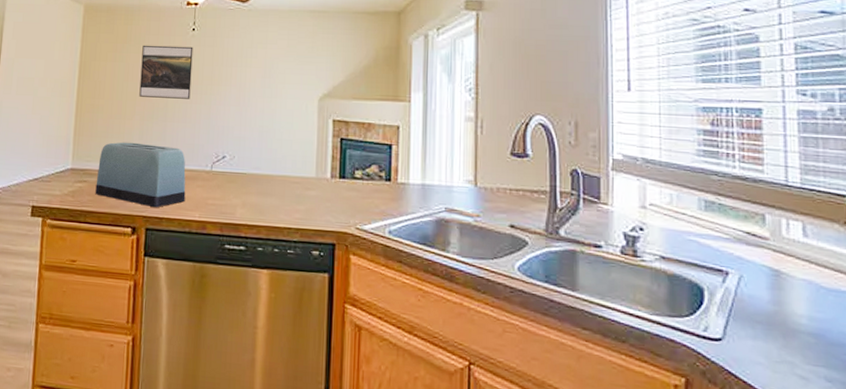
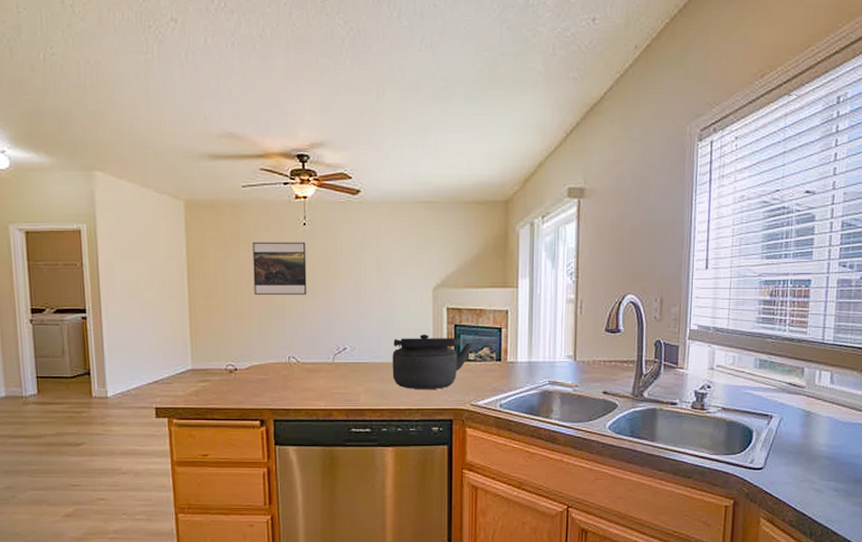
toaster: present [95,142,186,208] -> none [219,340,310,401]
kettle: none [272,146,362,208] -> present [392,334,474,389]

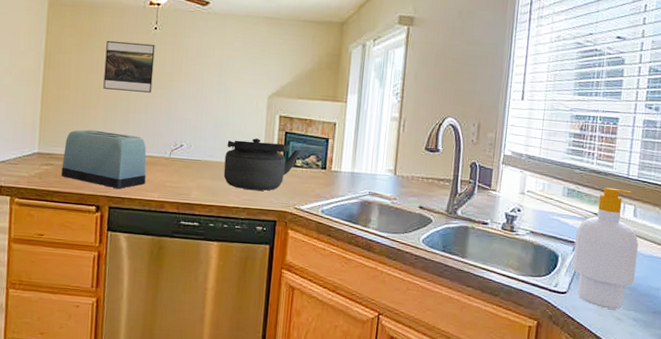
toaster: none [219,340,310,401] -> present [61,129,147,189]
soap bottle: none [768,355,837,481] -> present [572,187,639,310]

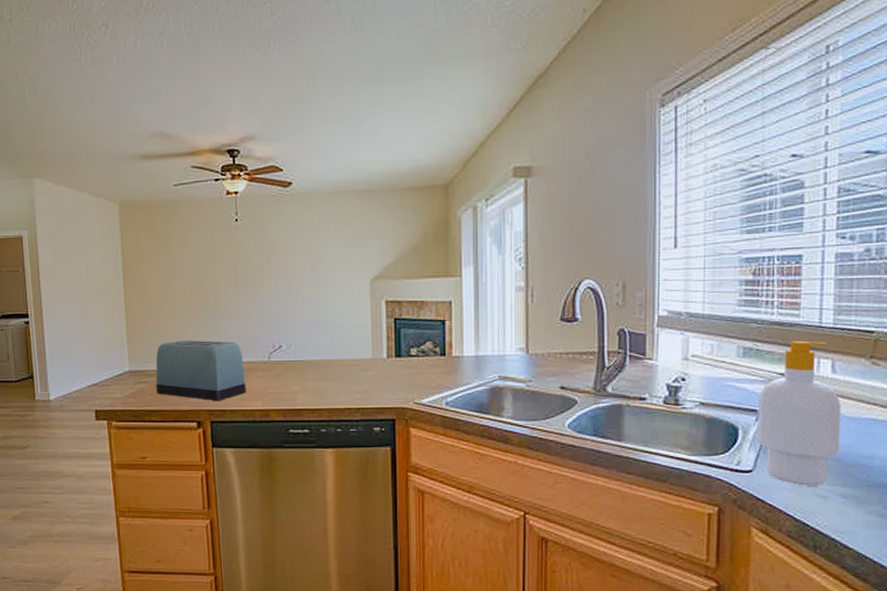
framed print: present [103,40,155,93] -> none [185,238,241,294]
kettle: present [223,138,303,191] -> none [329,329,416,387]

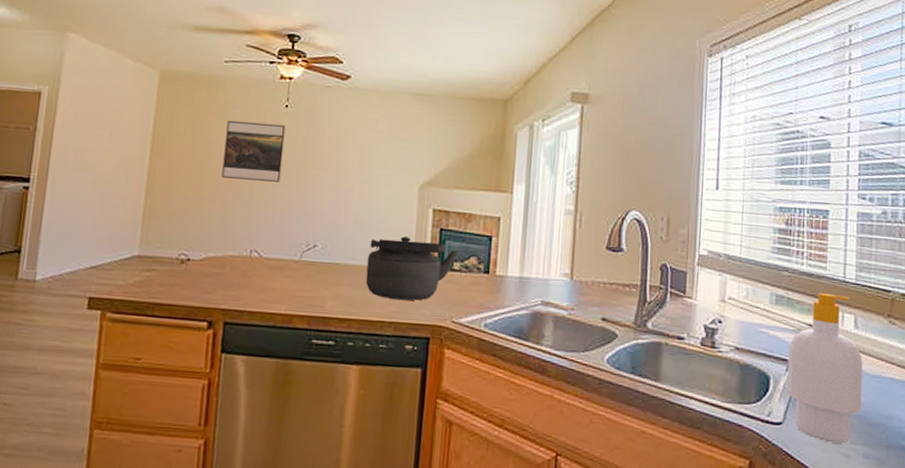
toaster: present [155,340,246,401] -> none [166,227,272,300]
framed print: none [185,238,241,294] -> present [221,120,286,182]
kettle: none [329,329,416,387] -> present [365,236,461,301]

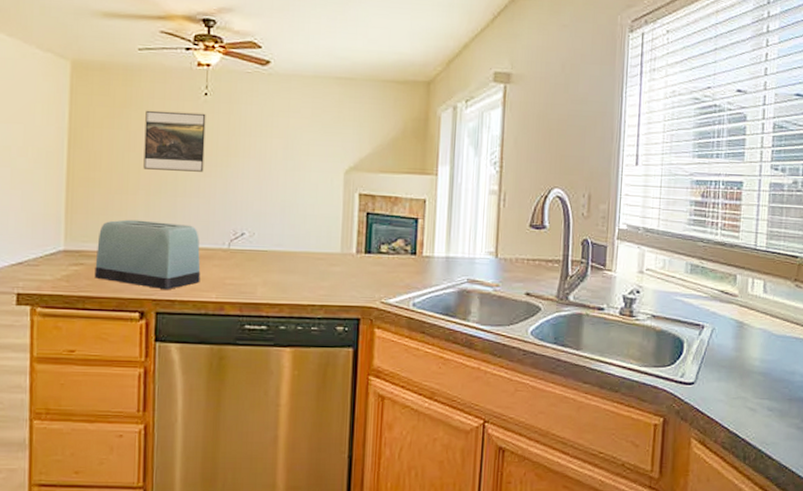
toaster: none [166,227,272,300] -> present [94,219,201,290]
kettle: present [365,236,461,301] -> none [295,222,388,284]
soap bottle: present [787,292,863,444] -> none [700,261,770,399]

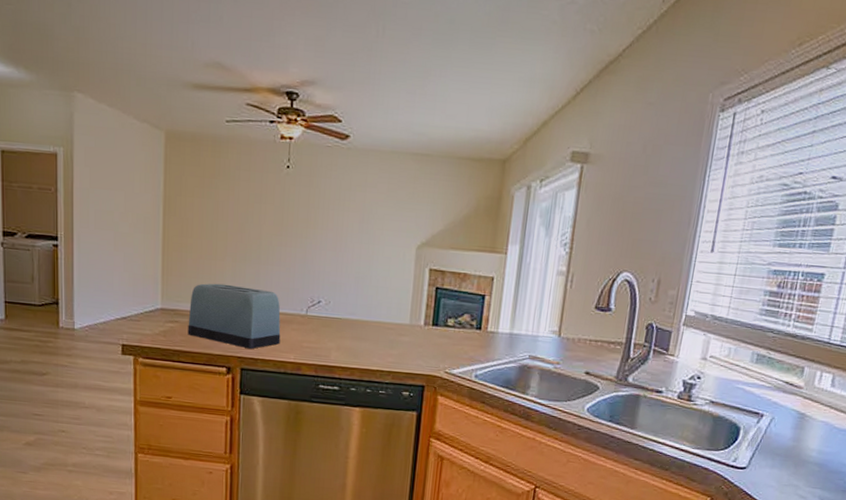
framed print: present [143,110,206,172] -> none [230,181,288,242]

